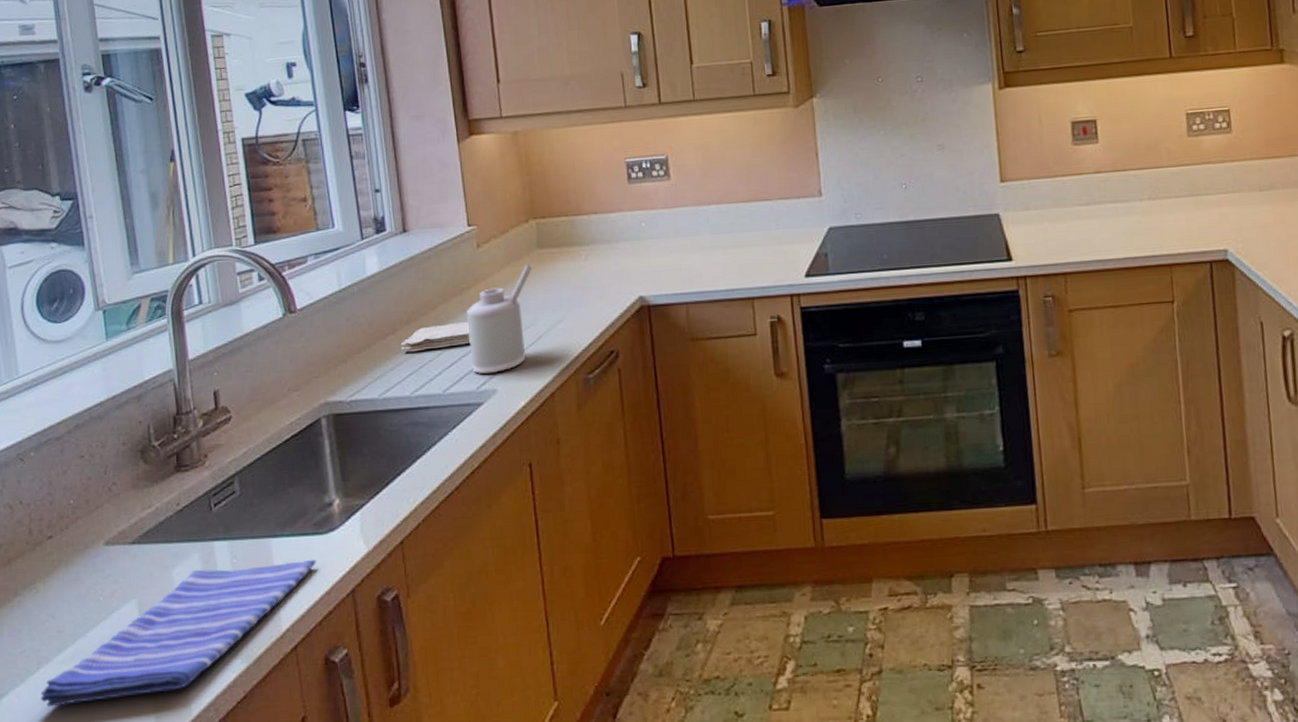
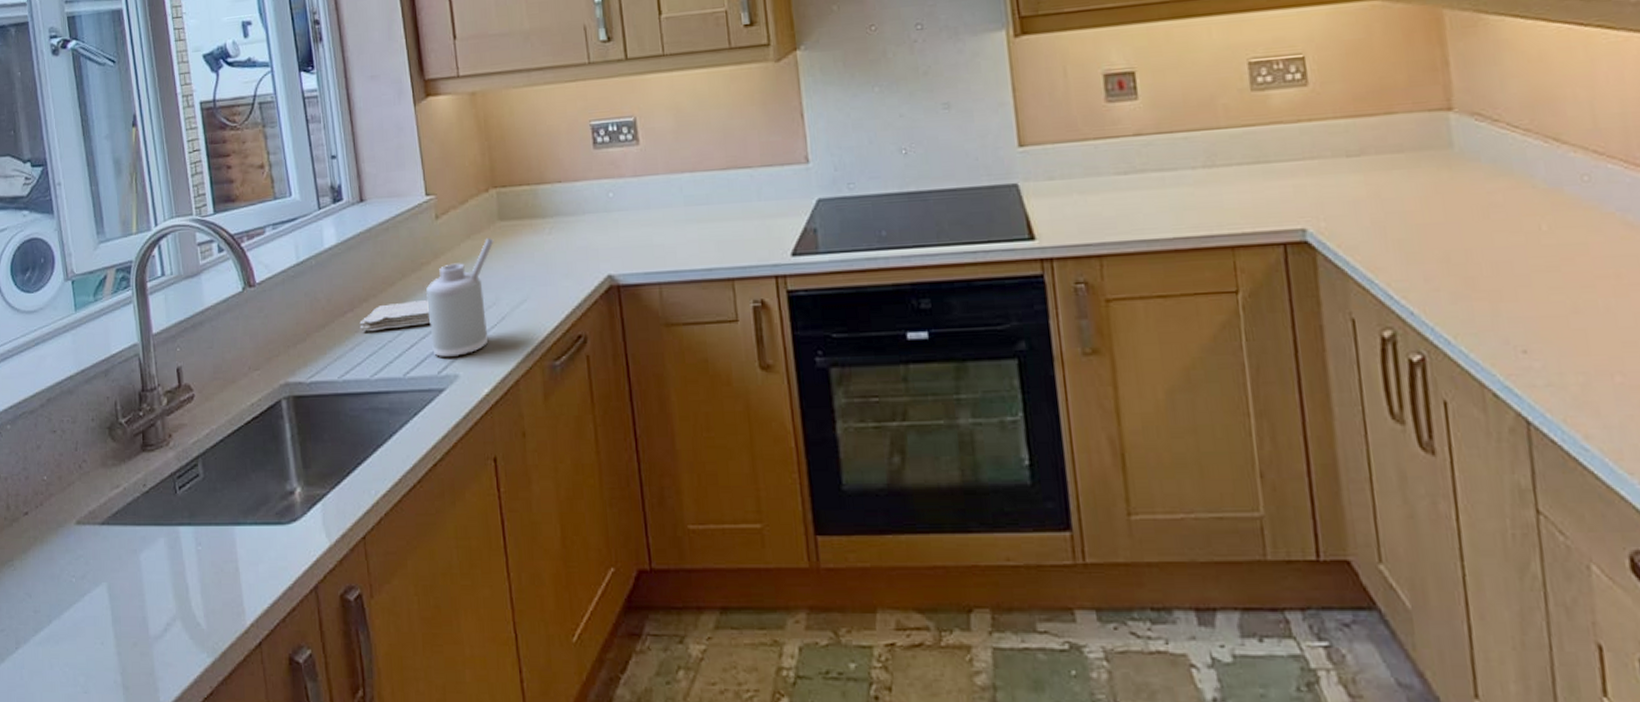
dish towel: present [40,559,316,707] -> none [19,550,279,689]

